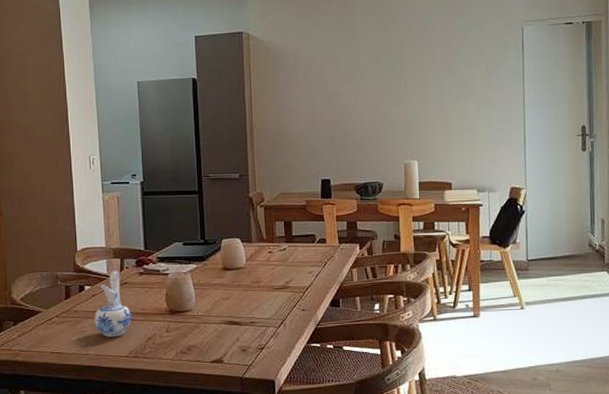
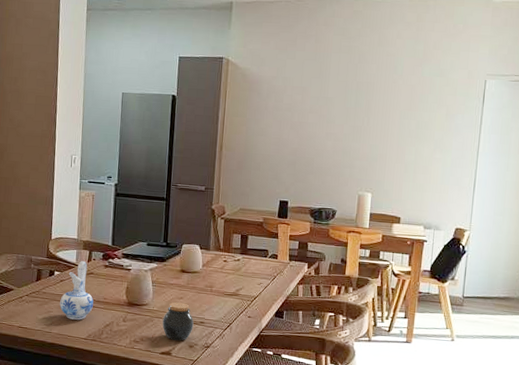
jar: none [210,303,244,346] -> present [162,302,194,341]

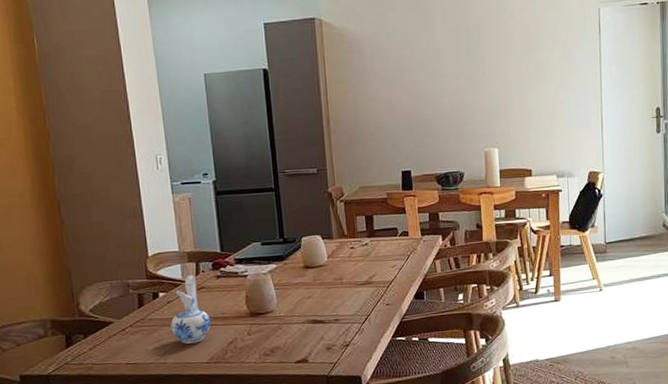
jar: present [162,302,194,341] -> none [292,302,328,346]

